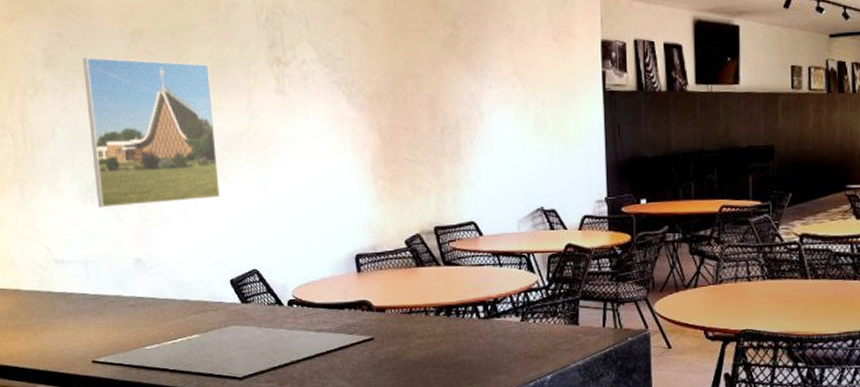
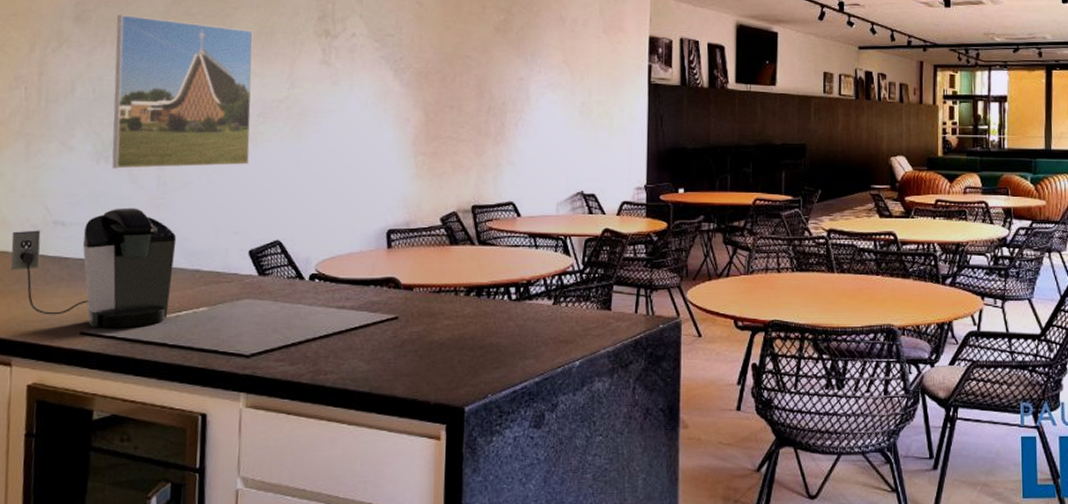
coffee maker: none [21,244,166,356] -> present [10,207,177,328]

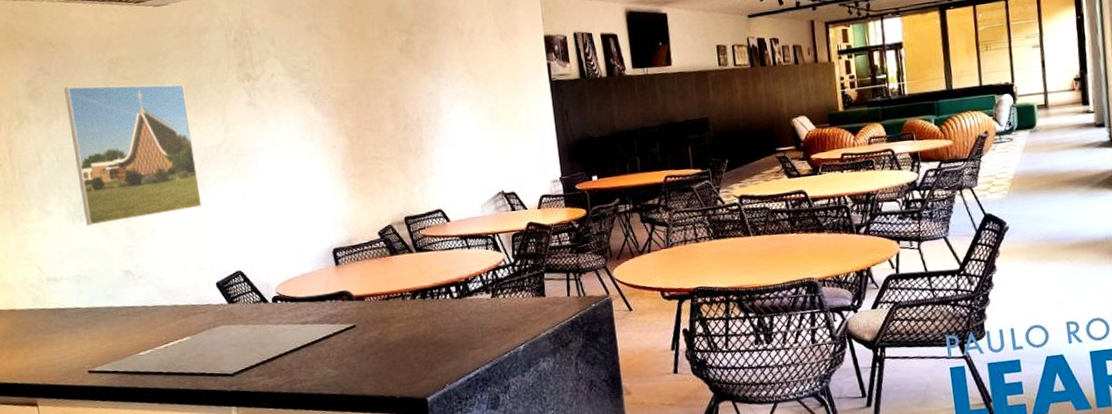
coffee maker: present [10,207,177,328] -> none [15,257,158,366]

